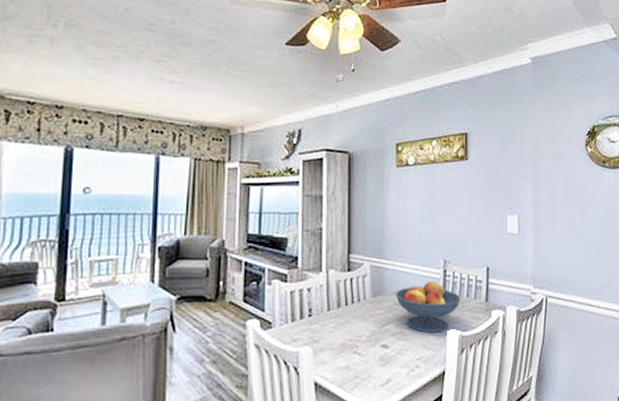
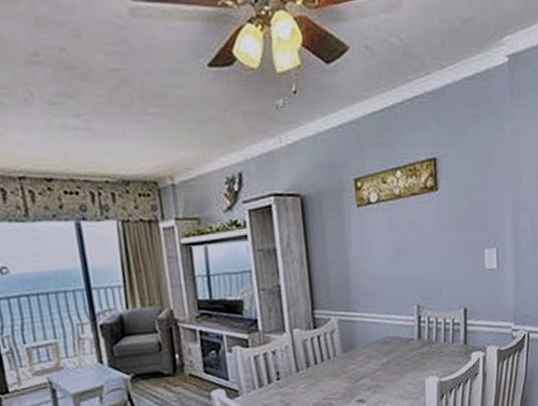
fruit bowl: present [396,280,461,333] -> none [368,328,438,383]

